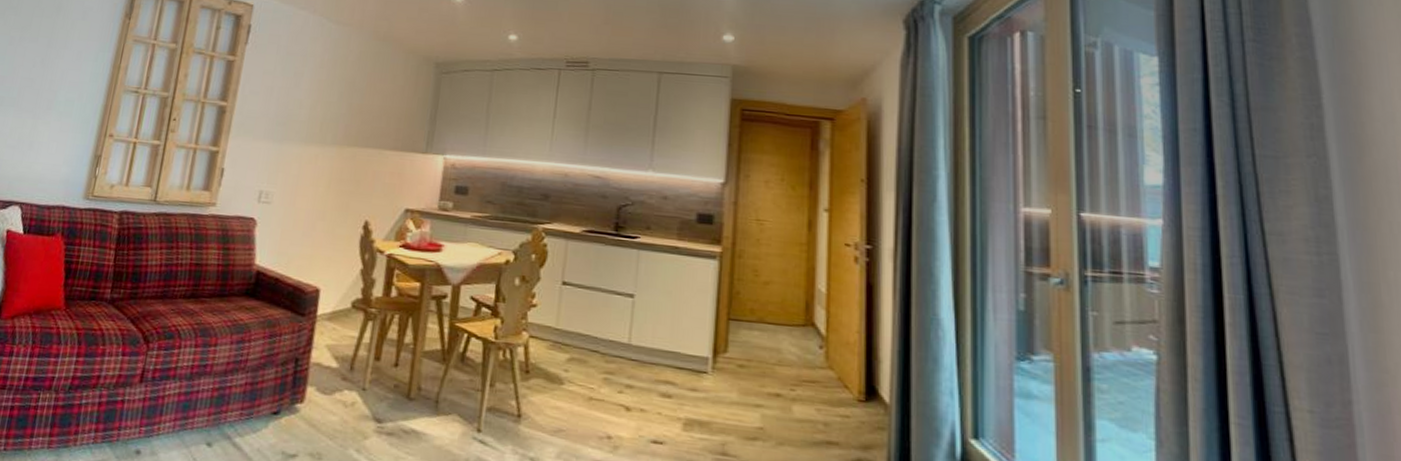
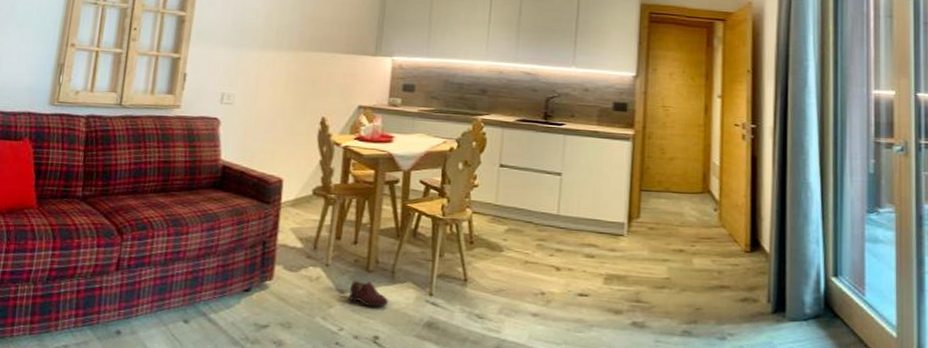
shoe: none [386,408,430,442] -> present [348,280,388,308]

